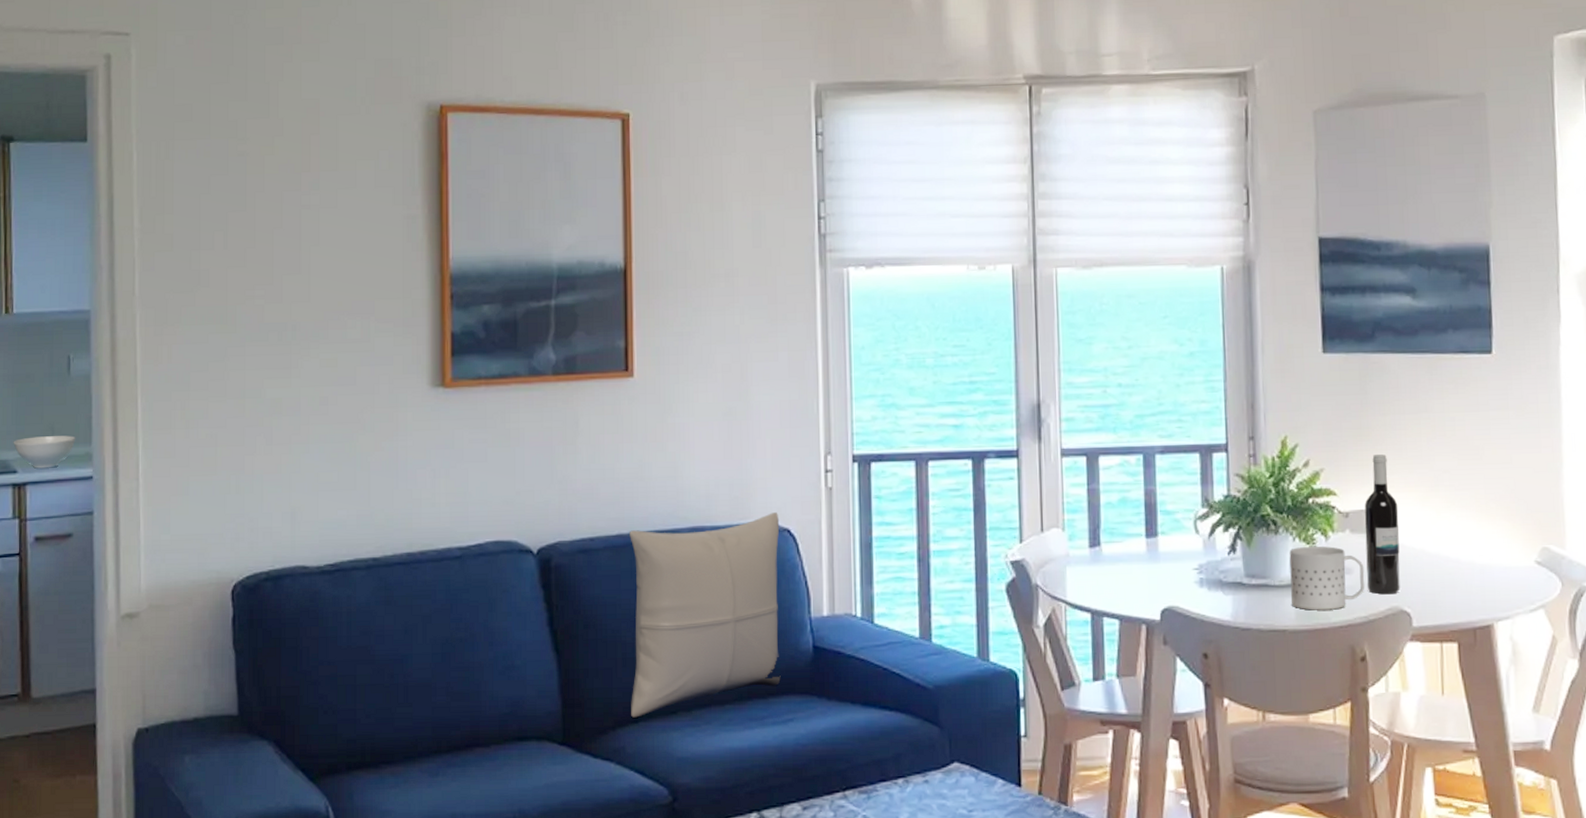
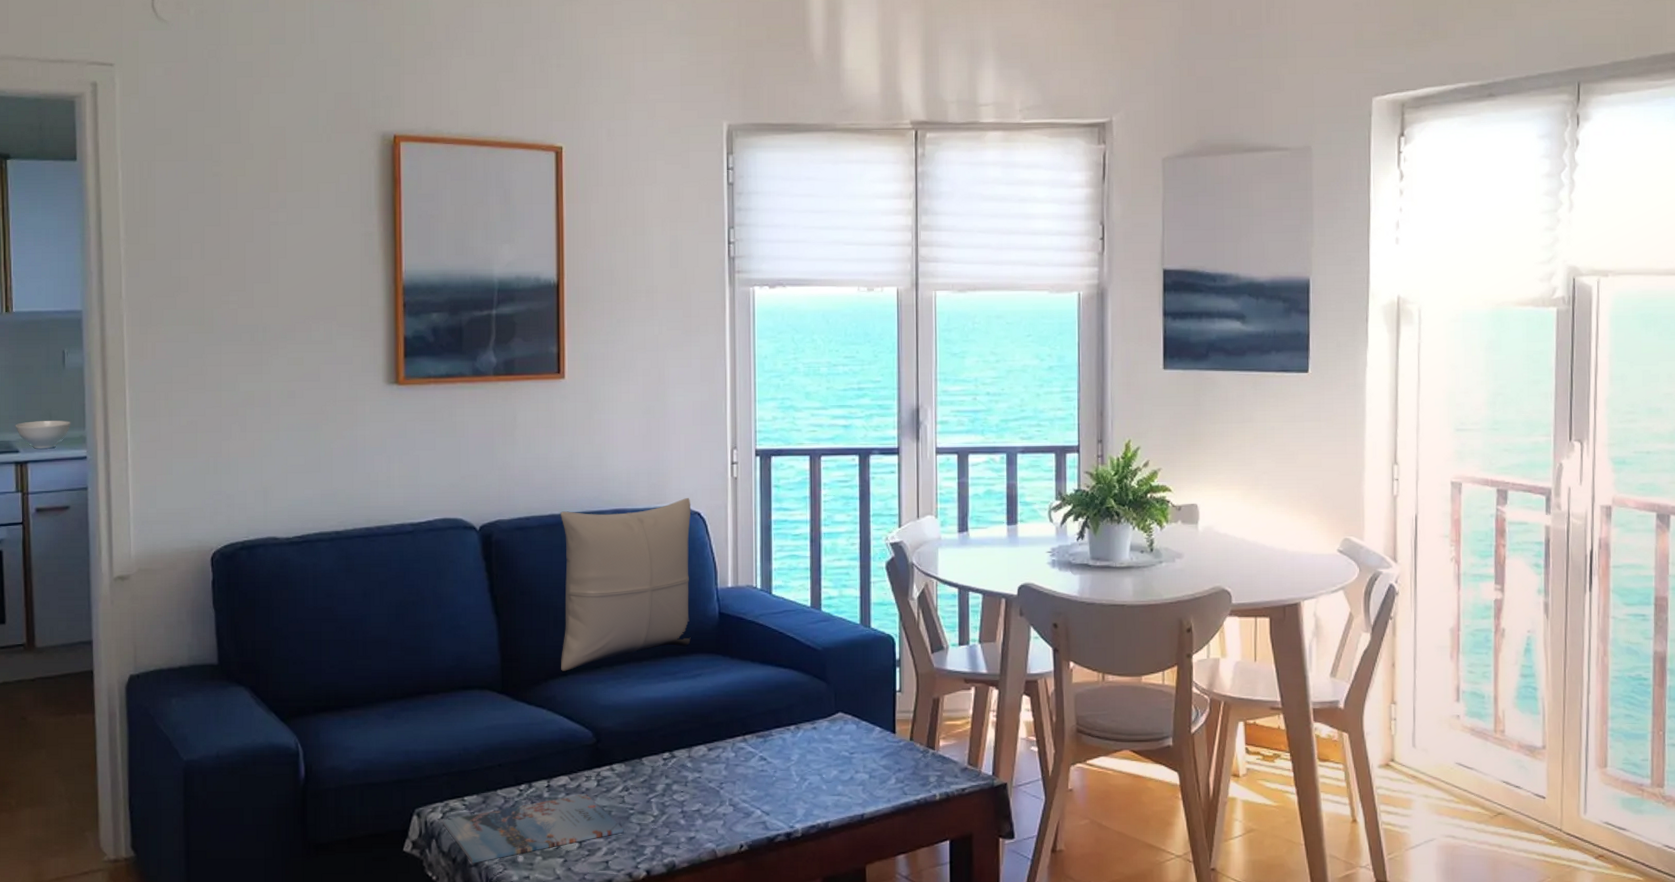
mug: present [1289,546,1365,610] -> none [1129,534,1193,589]
wine bottle: present [1364,454,1400,595] -> none [1194,457,1224,576]

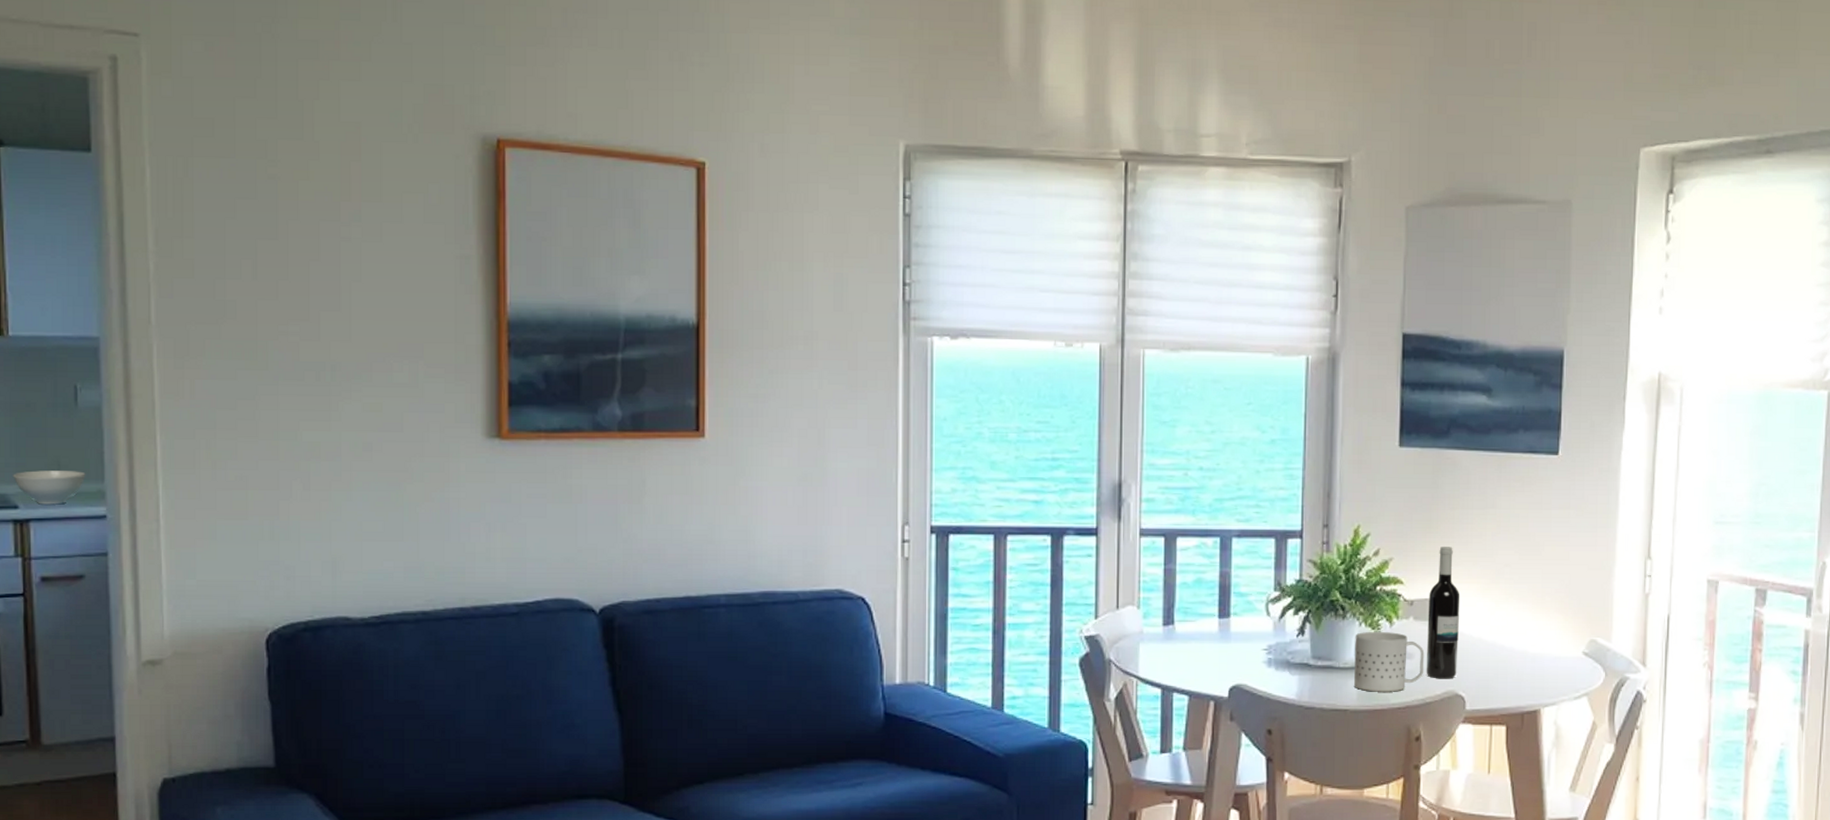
pillow: present [561,498,691,671] -> none [696,580,854,778]
mug: none [1129,534,1193,589] -> present [1354,631,1425,692]
wine bottle: none [1194,457,1224,576] -> present [1426,547,1460,679]

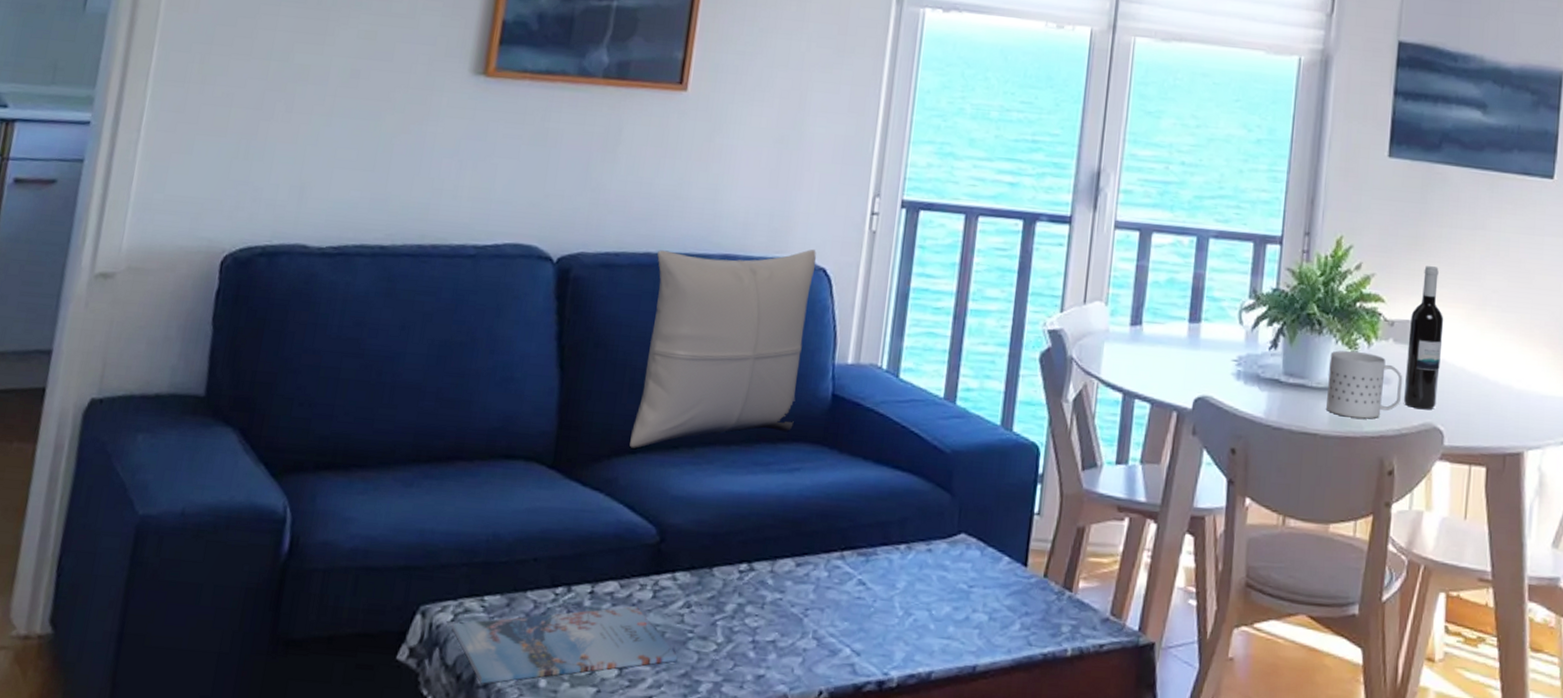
bowl: present [13,470,86,505] -> none [9,71,80,107]
pillow: none [696,580,854,778] -> present [629,249,817,449]

